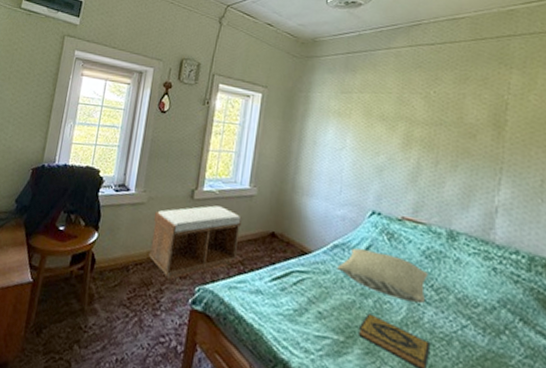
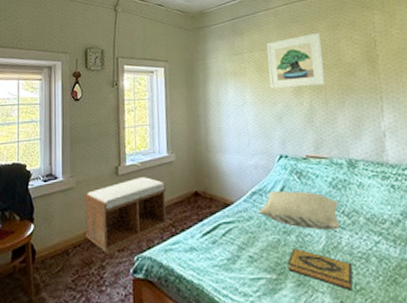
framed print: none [375,83,444,143] -> present [266,32,326,88]

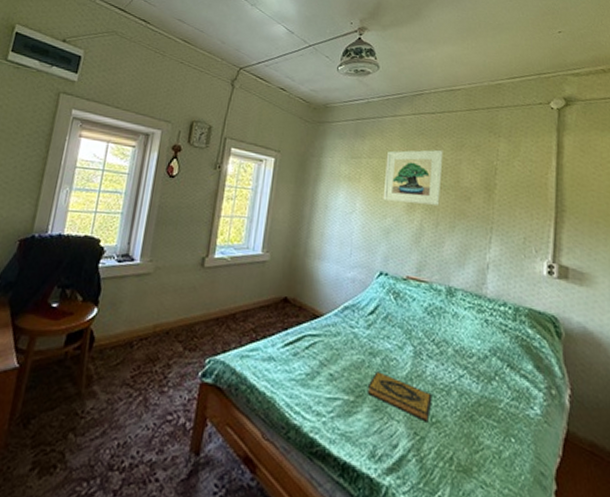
bench: present [84,177,168,254] -> none [154,273,255,353]
pillow: present [258,191,340,231] -> none [347,309,430,358]

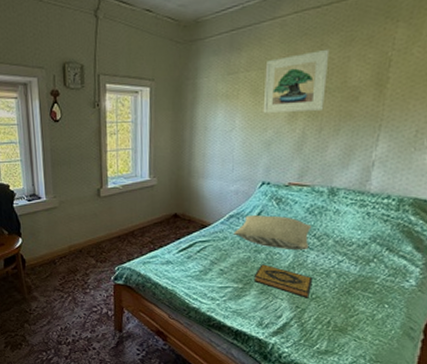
pillow: none [347,309,430,358] -> present [234,215,312,251]

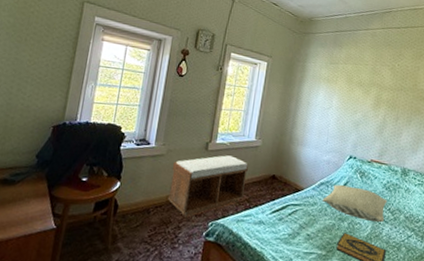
bench: none [67,199,147,265] -> present [167,155,249,218]
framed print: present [263,48,330,113] -> none [355,58,405,104]

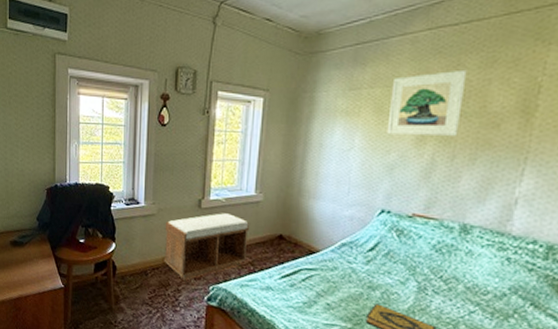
pillow: present [322,185,387,223] -> none [345,246,438,294]
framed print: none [355,58,405,104] -> present [386,69,467,136]

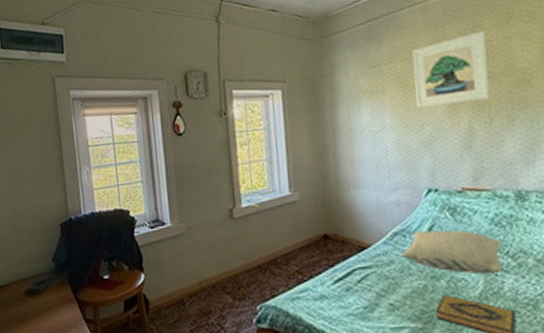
bench: present [163,213,250,281] -> none [196,219,294,304]
pillow: none [345,246,438,294] -> present [401,230,502,275]

